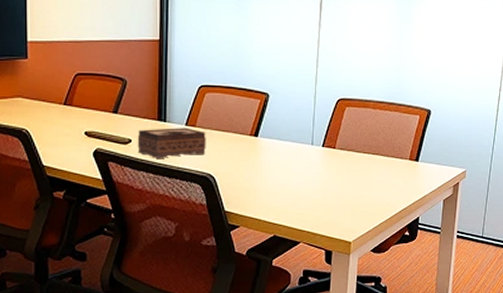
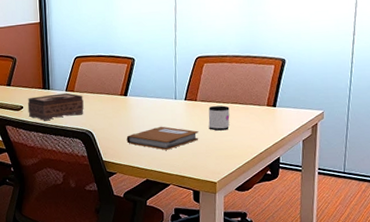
notebook: none [254,174,335,203] -> present [126,126,199,150]
mug: none [346,156,370,184] -> present [208,105,230,131]

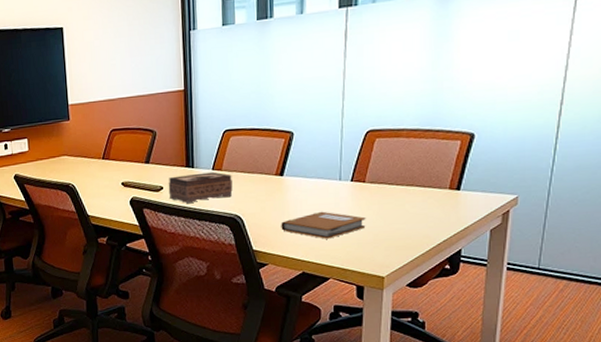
mug: present [208,105,230,131] -> none [378,188,404,218]

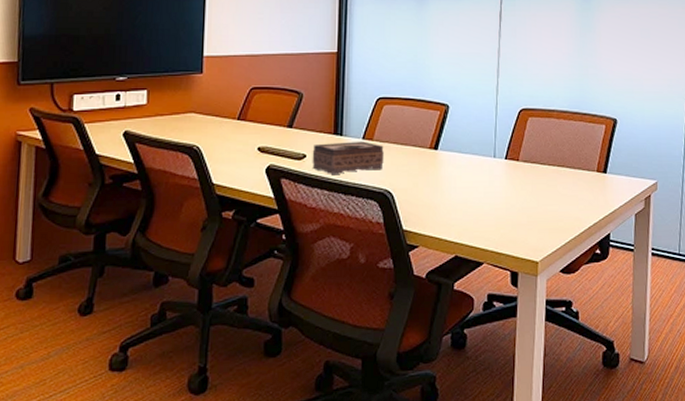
notebook: present [281,211,366,239] -> none [434,189,520,220]

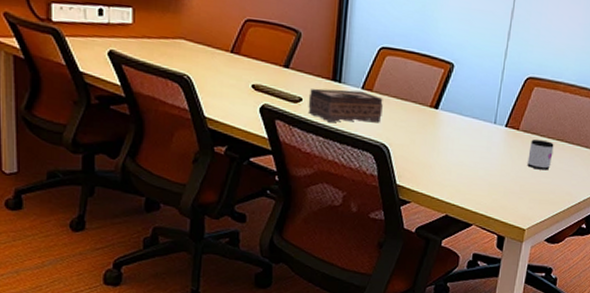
mug: none [531,168,556,198] -> present [527,139,554,171]

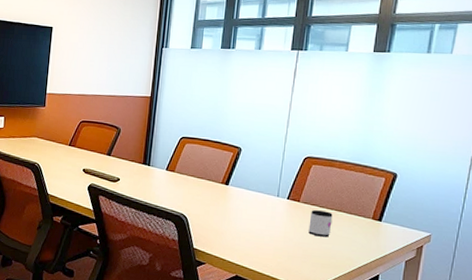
tissue box: present [308,88,383,123] -> none [124,170,183,197]

